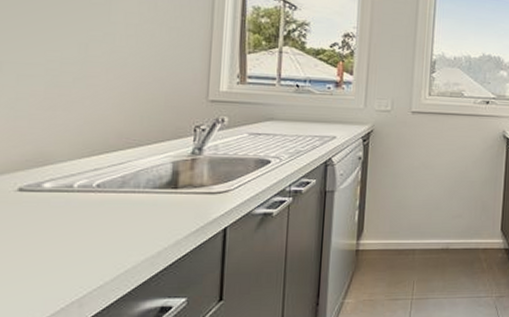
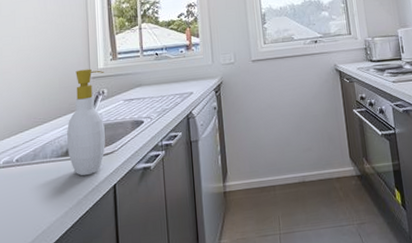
soap bottle: none [168,88,227,214] -> present [67,68,105,176]

